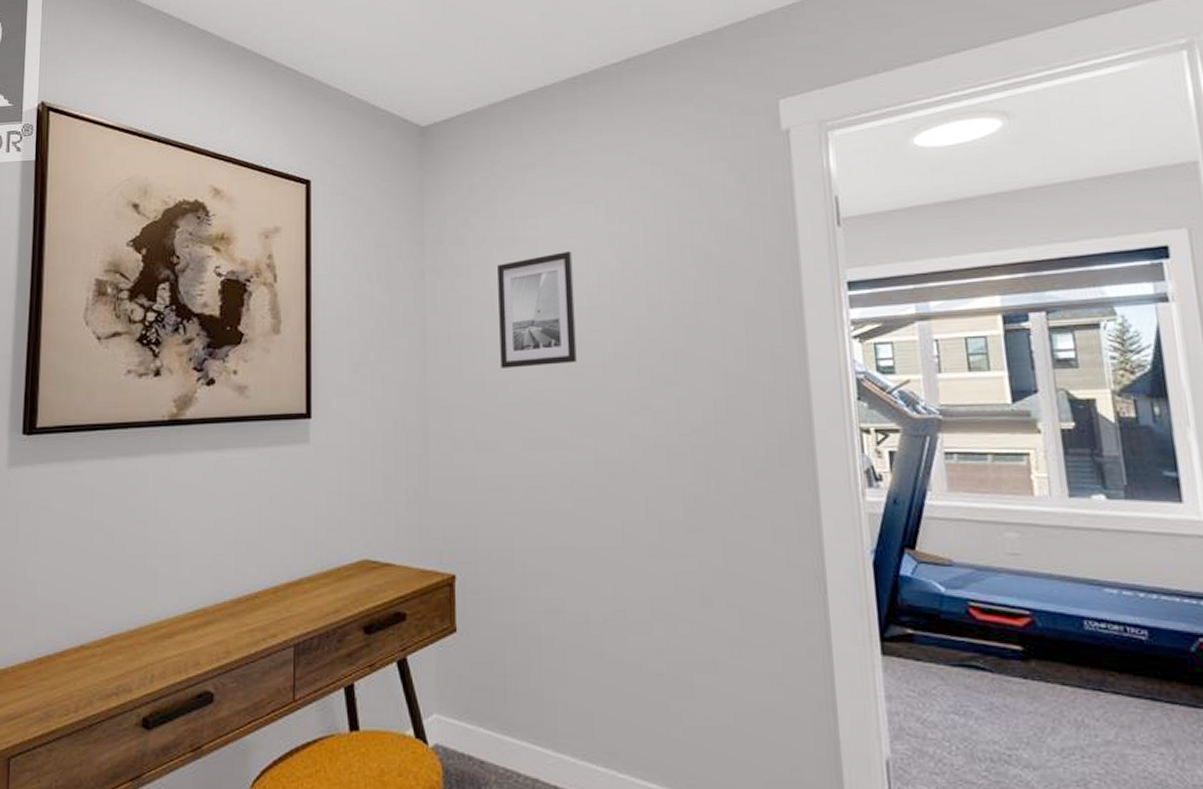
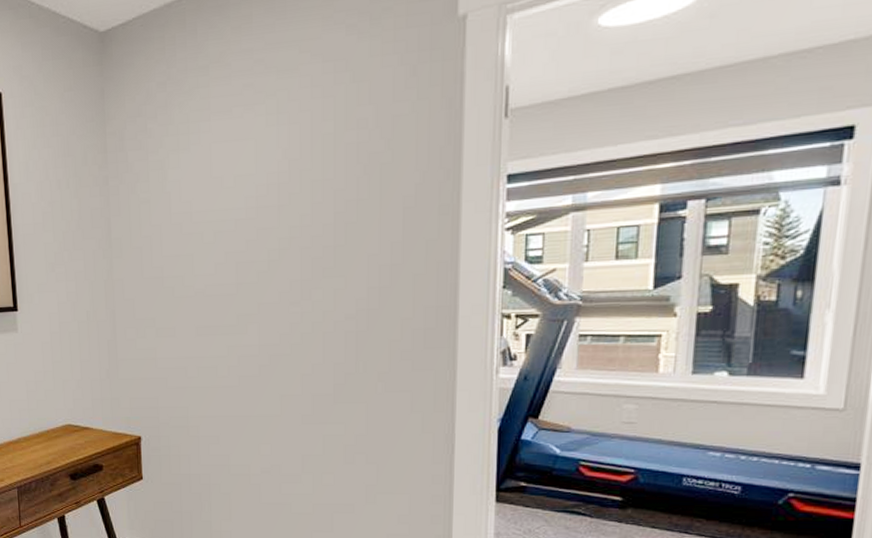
wall art: present [497,251,577,368] -> none [174,153,245,265]

